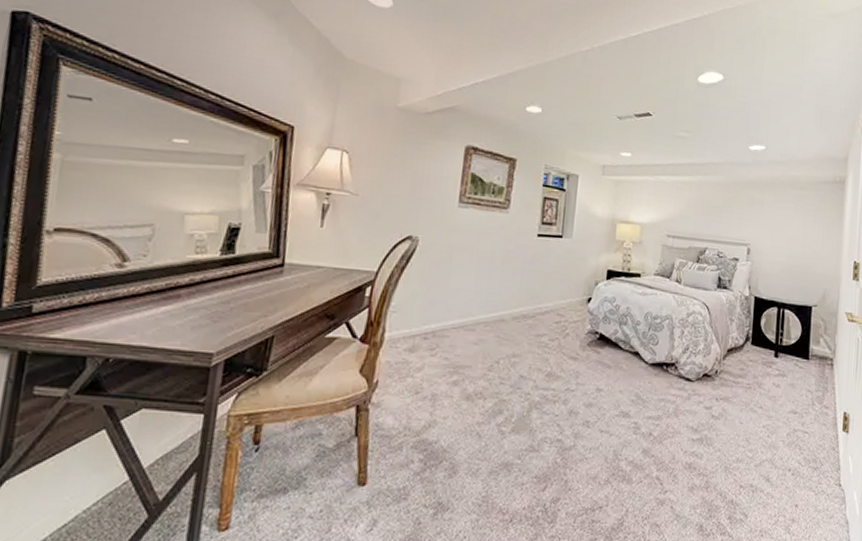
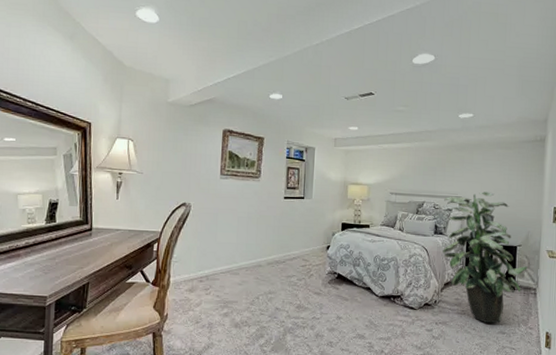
indoor plant: none [726,239,825,401] -> present [442,192,528,324]

